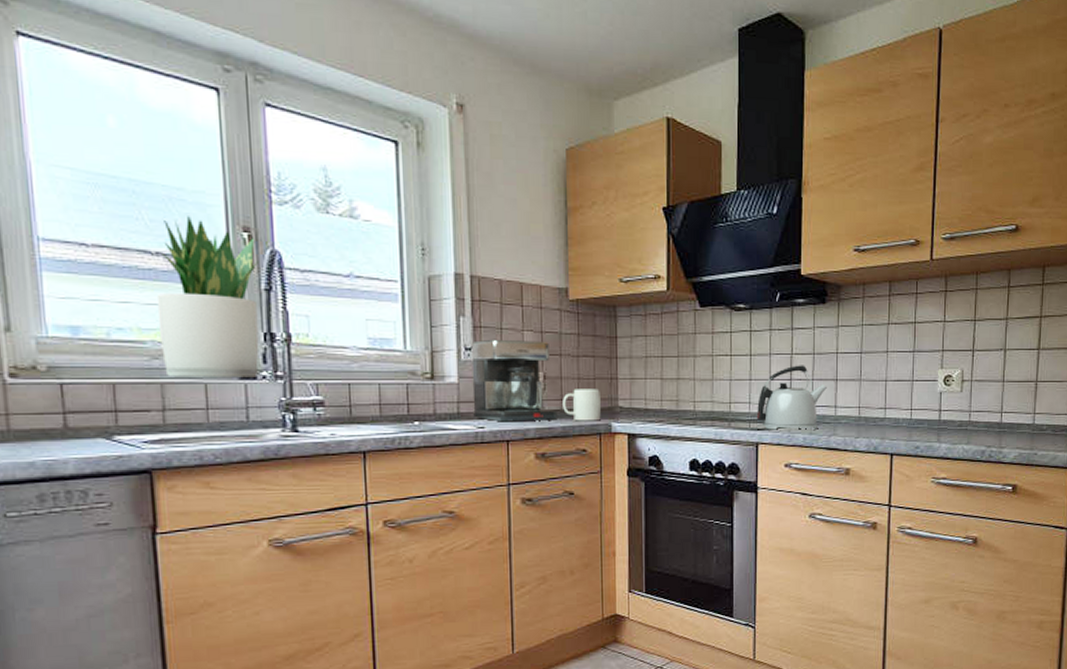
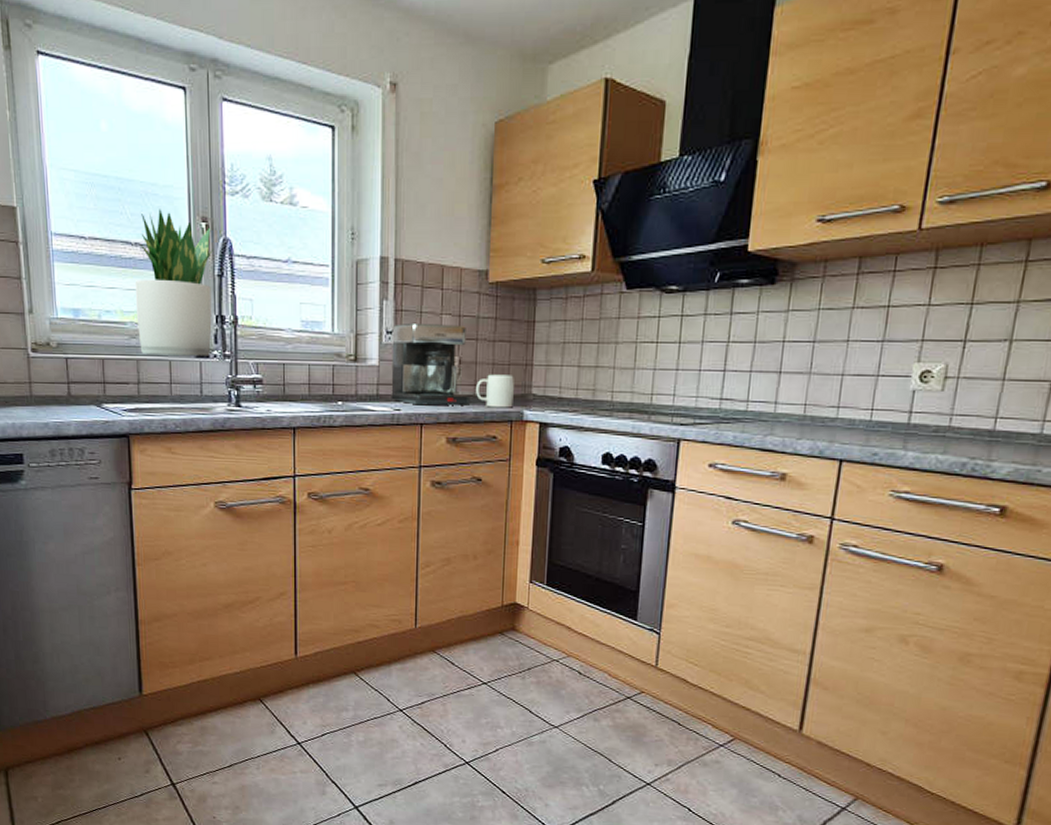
kettle: present [756,365,827,430] -> none [680,354,767,428]

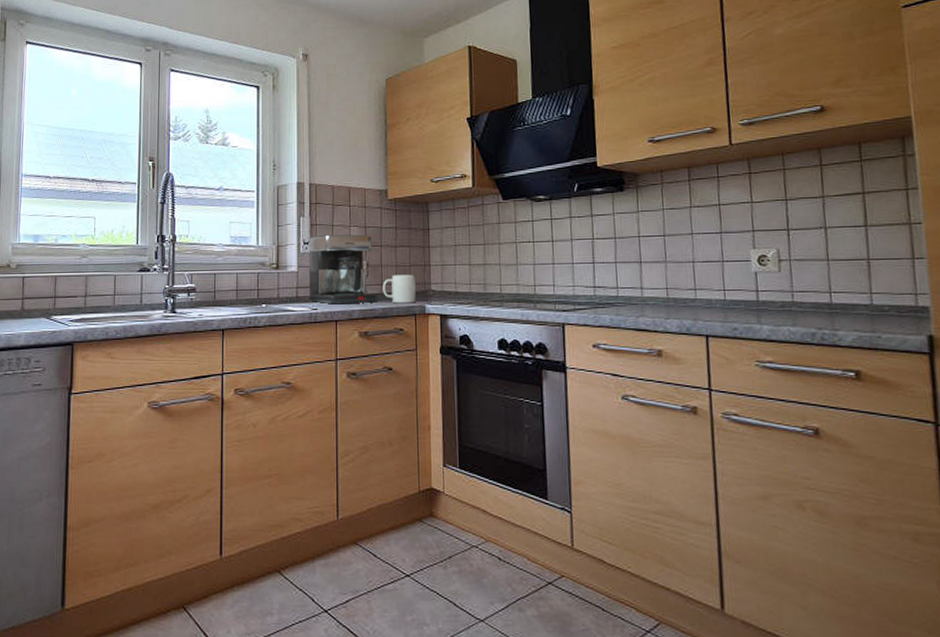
planter: present [134,209,214,356] -> none [88,152,159,271]

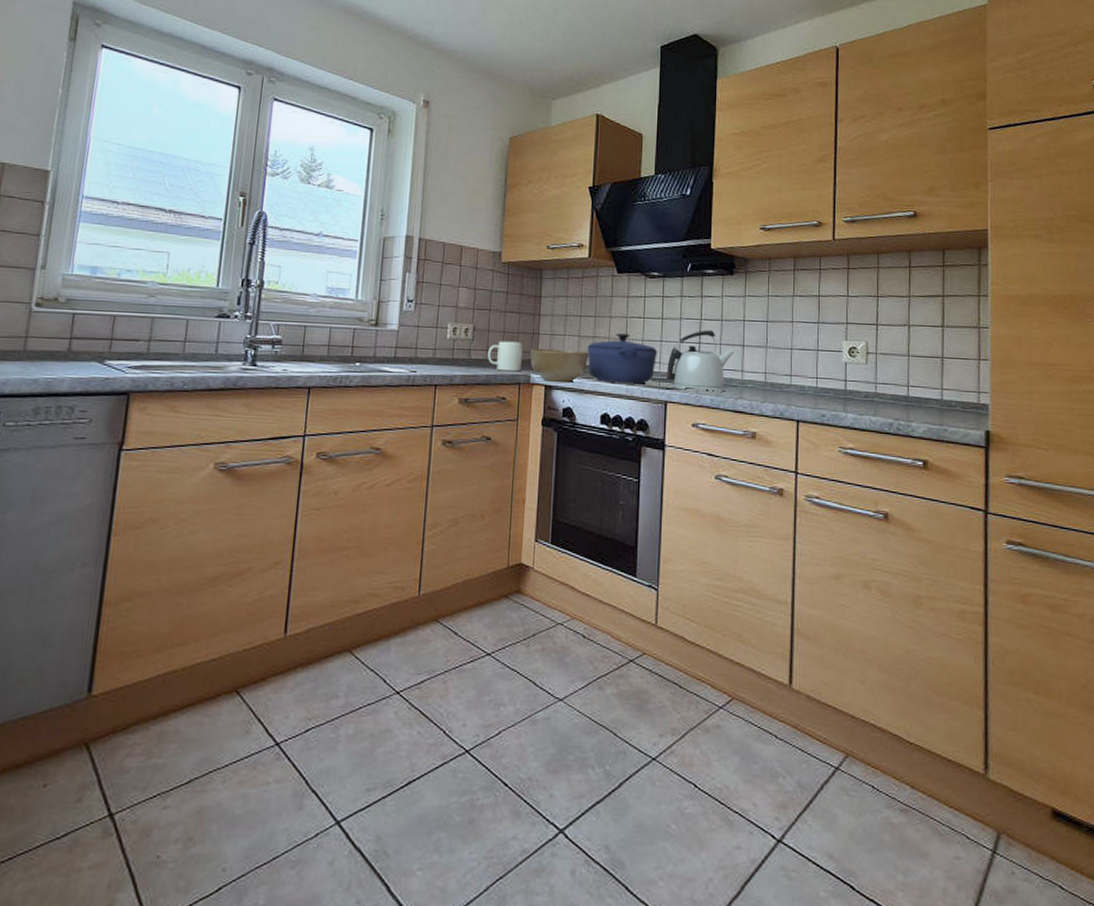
coffee maker: present [308,234,378,305] -> none [408,293,482,369]
bowl: none [423,278,481,312] -> present [530,348,589,384]
cooking pot: none [478,259,551,308] -> present [587,333,658,384]
kettle: none [561,249,631,311] -> present [665,330,734,392]

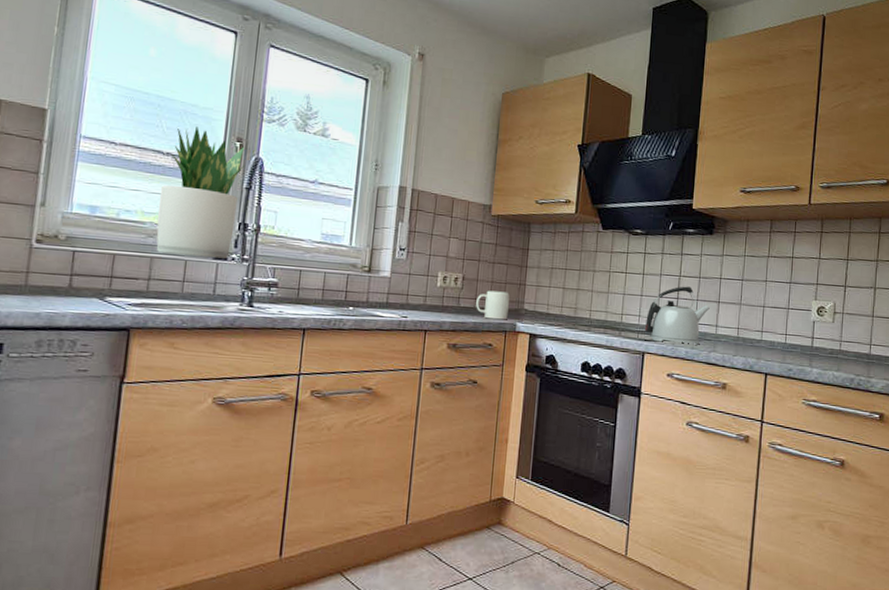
planter: none [157,183,249,317] -> present [156,126,246,259]
bowl: present [530,348,589,384] -> none [516,298,573,333]
cooking pot: present [587,333,658,384] -> none [570,286,638,335]

